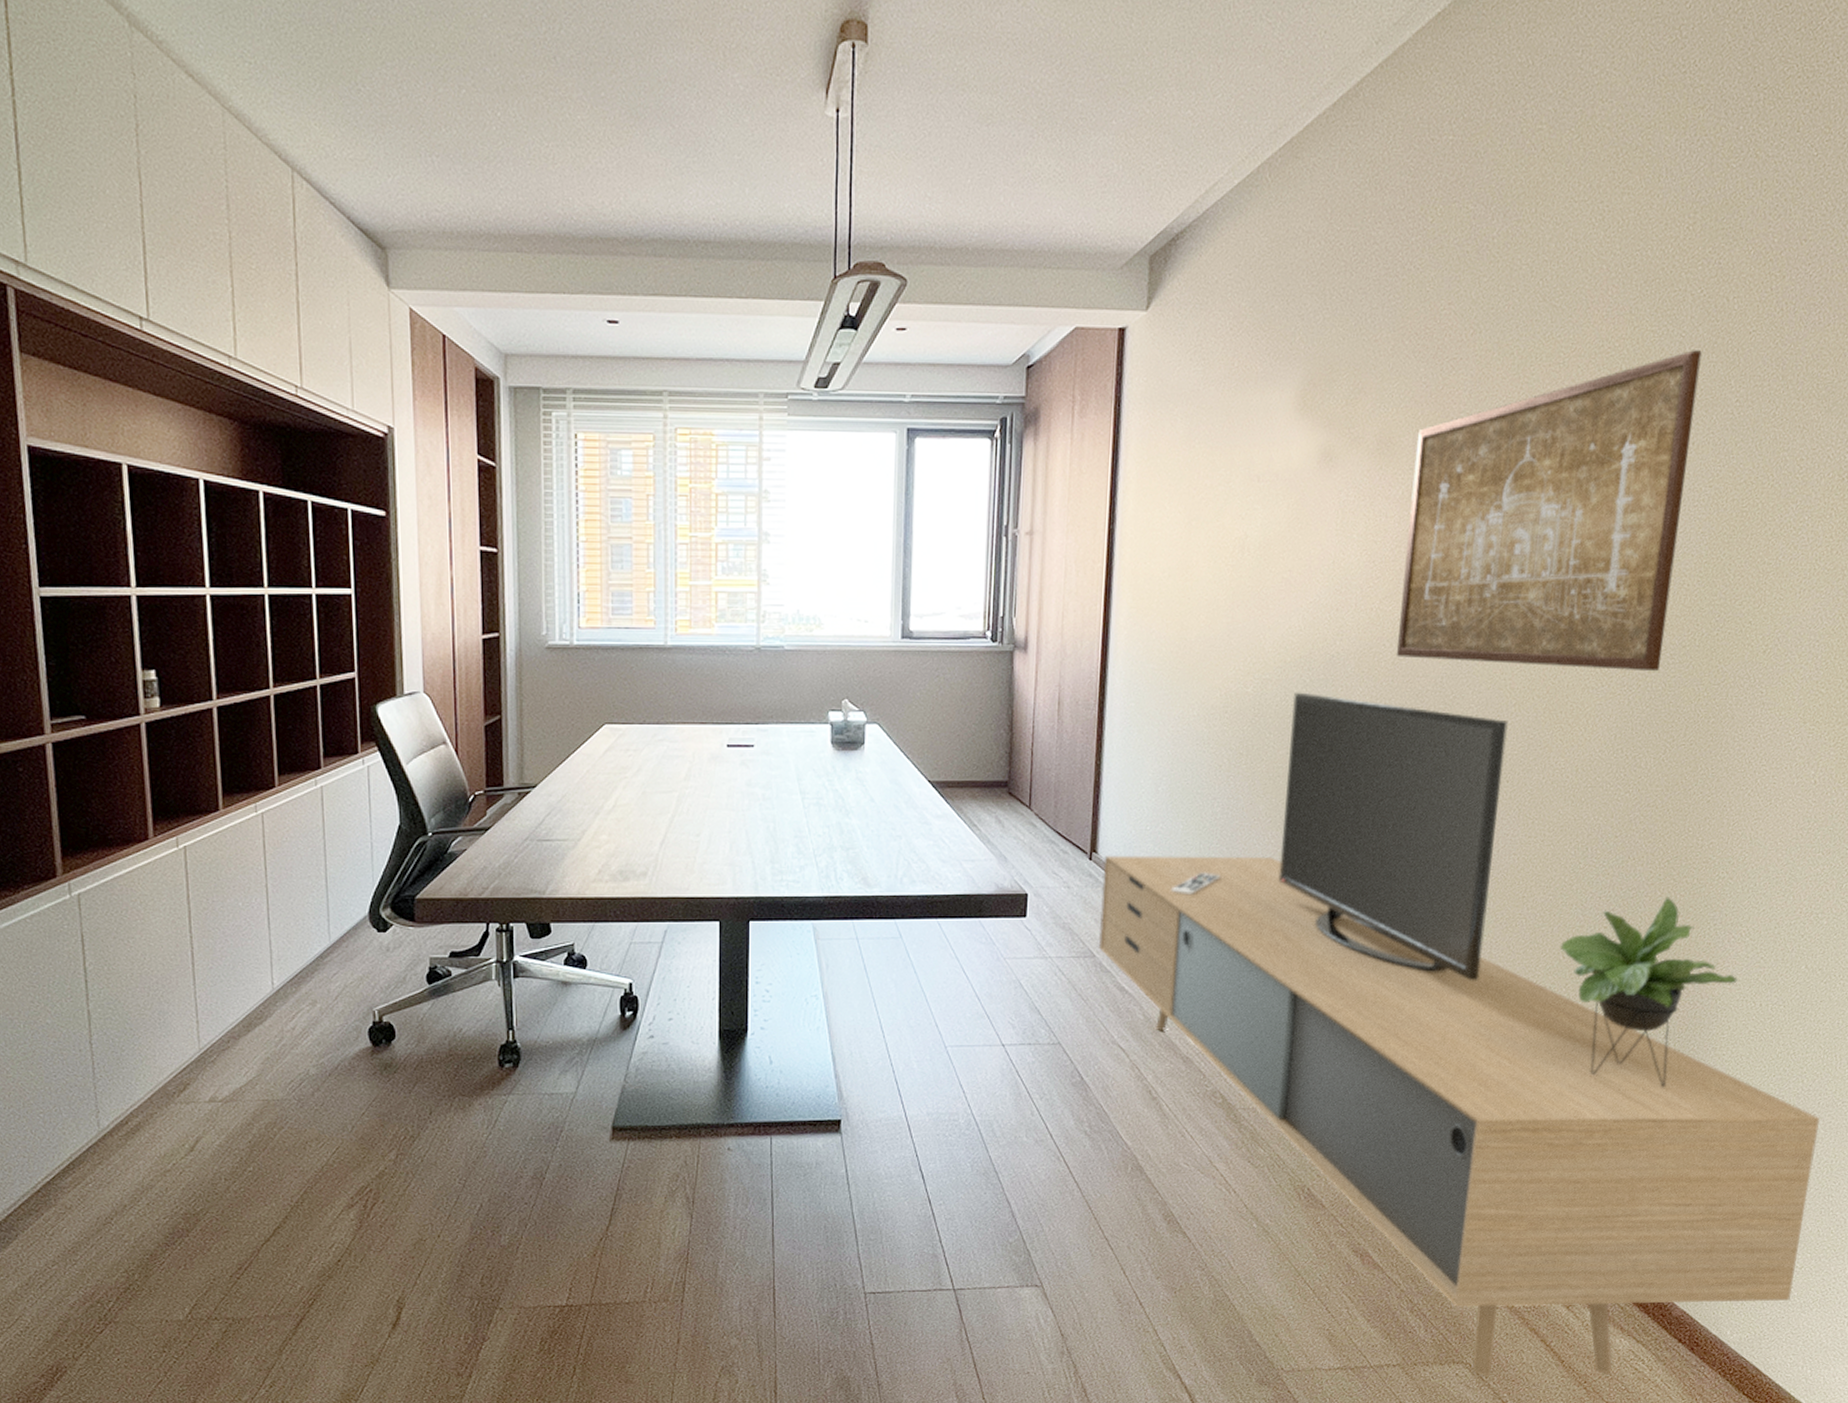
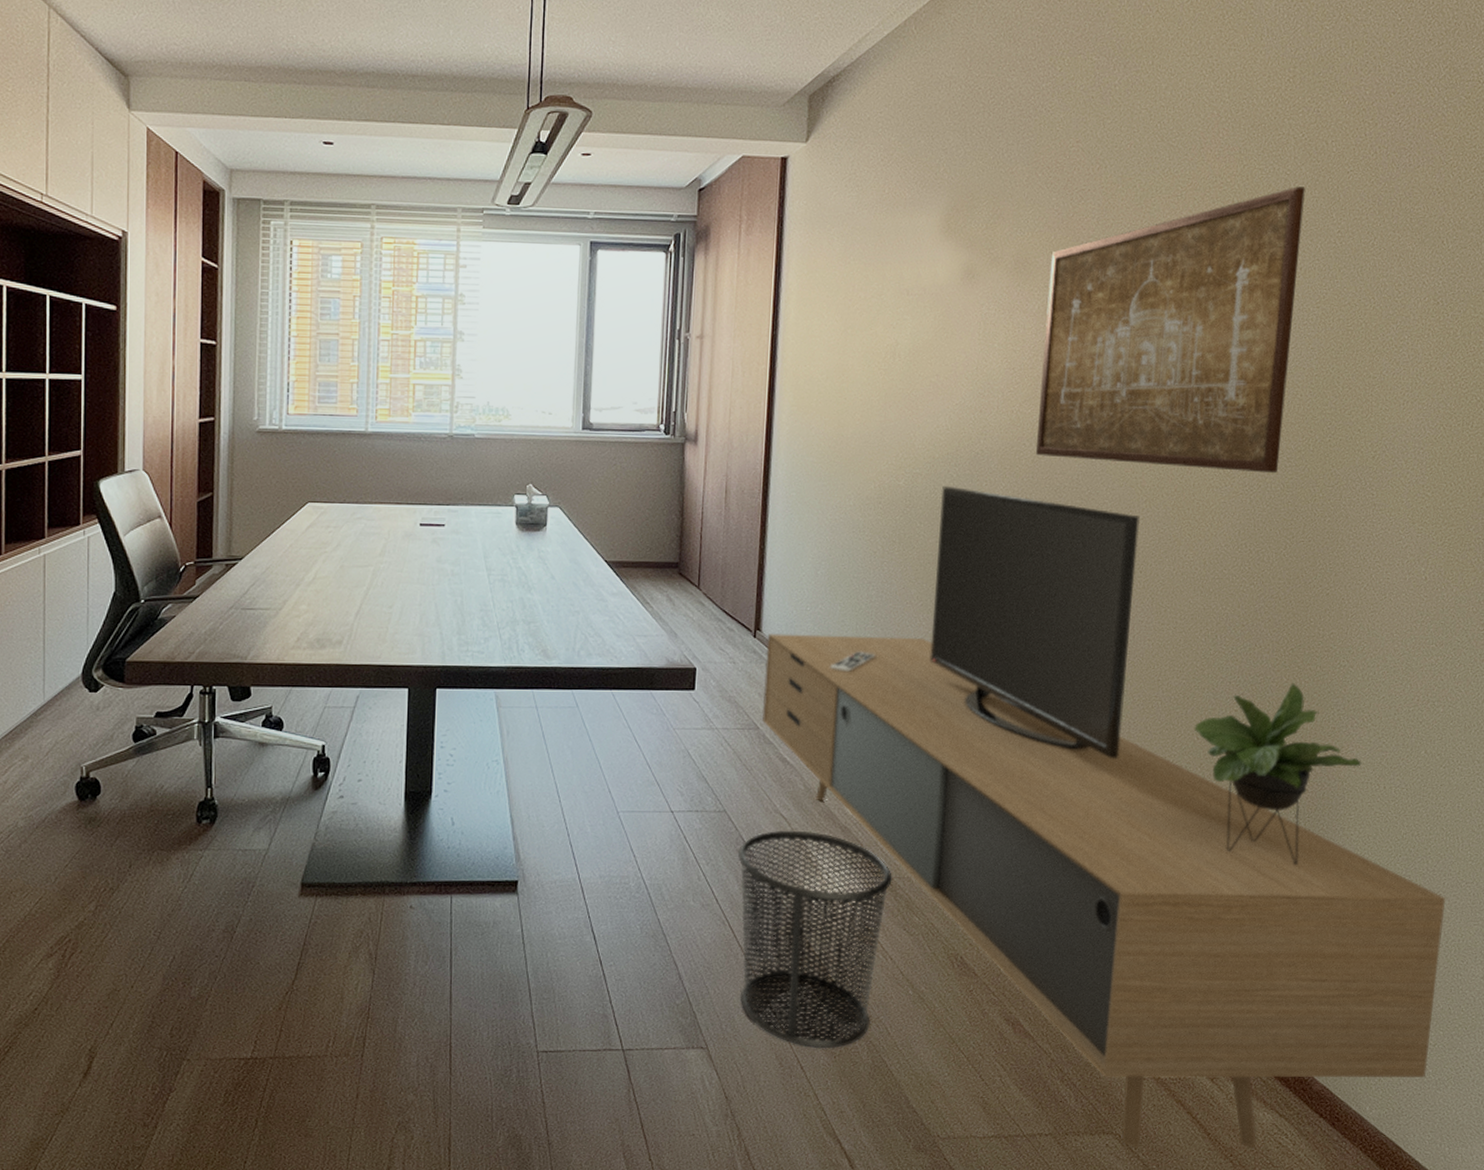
waste bin: none [1074,1062,1237,1285] -> present [738,830,892,1049]

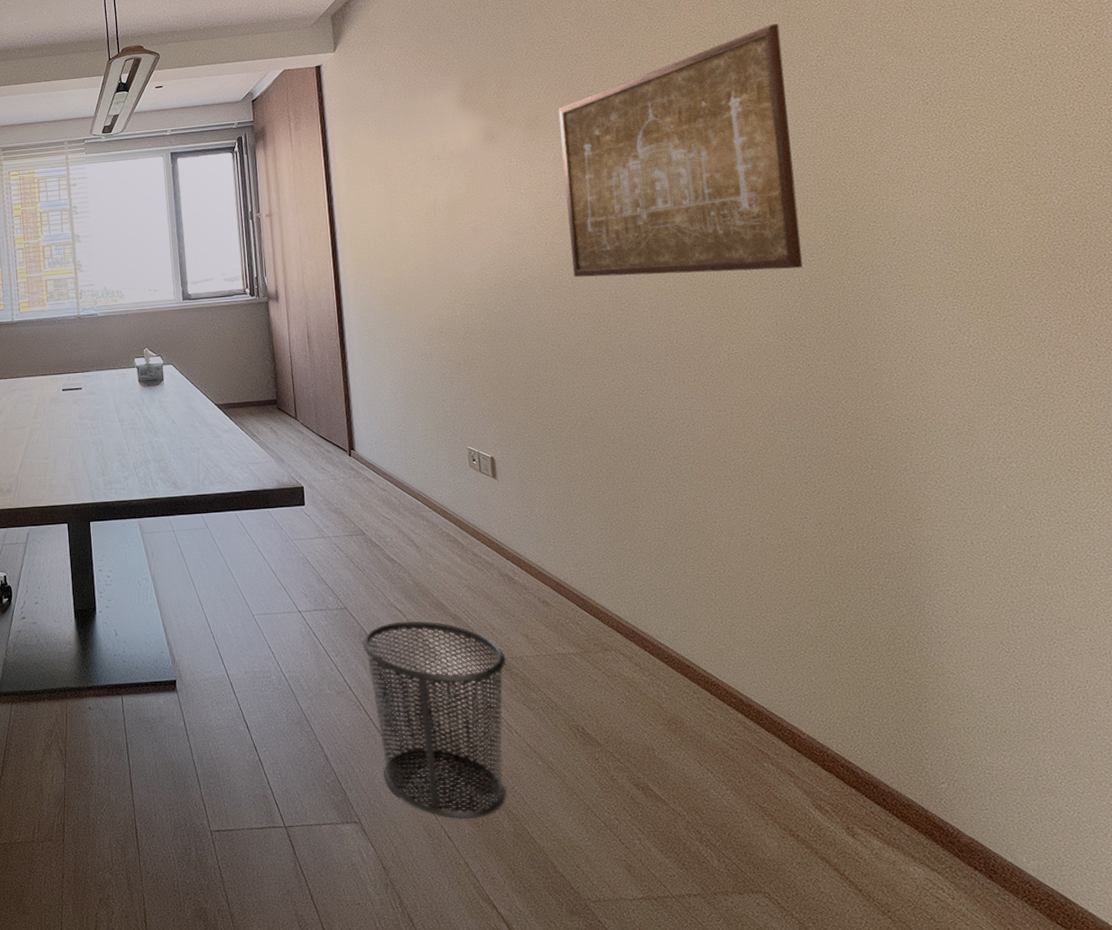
media console: present [761,485,1445,1149] -> none [361,311,1081,907]

